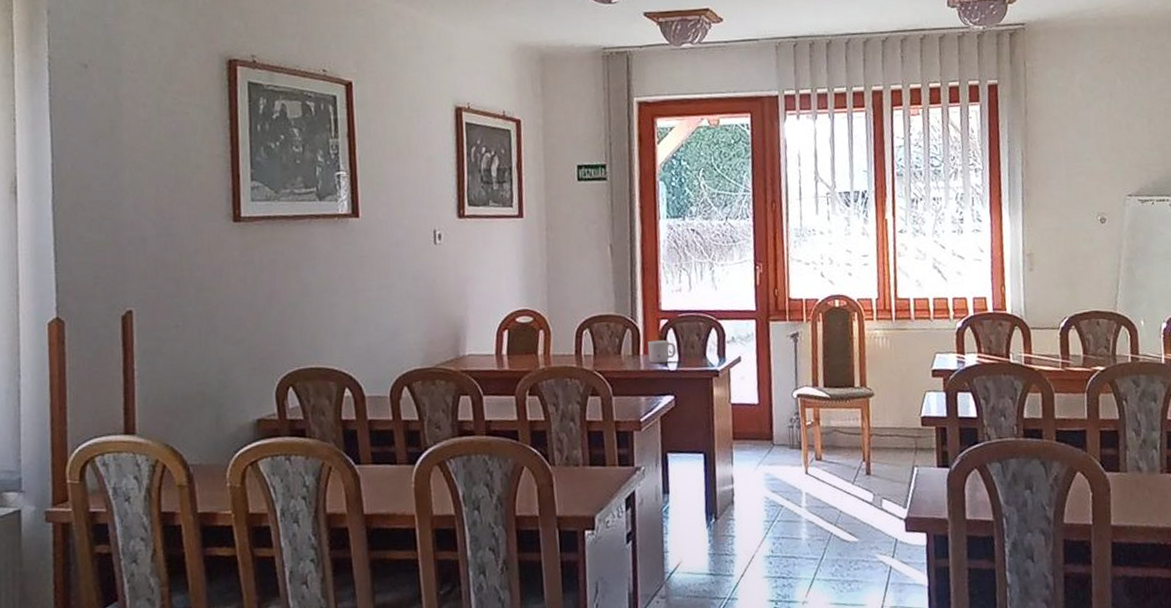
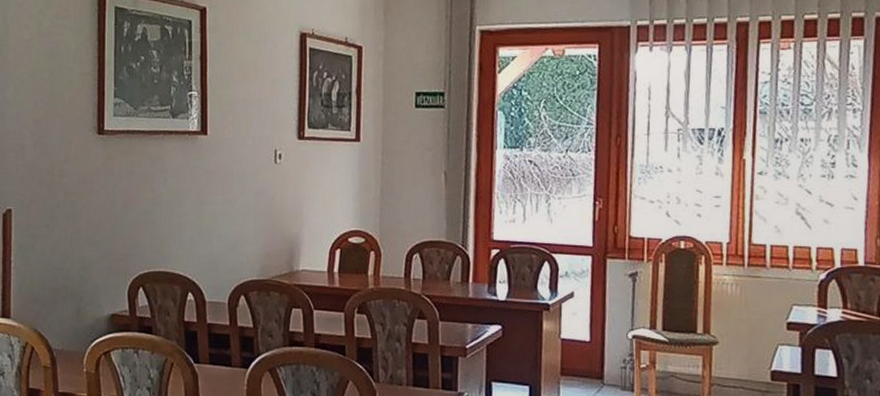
mug: present [647,340,676,364] -> none [477,270,506,293]

